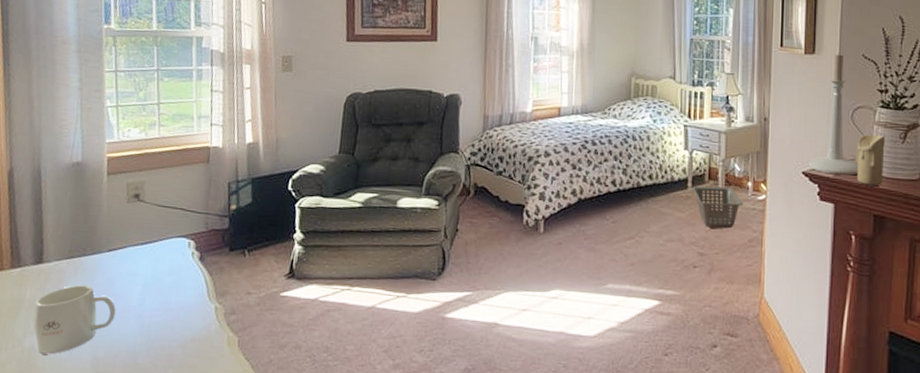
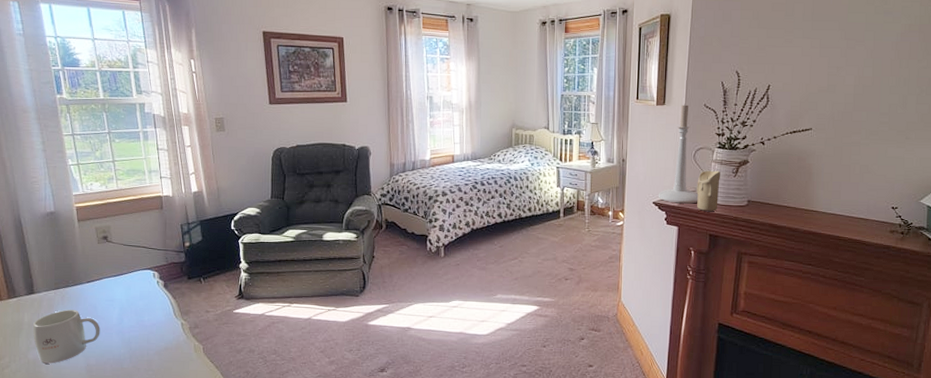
laundry basket: present [693,186,743,229] -> none [564,215,605,249]

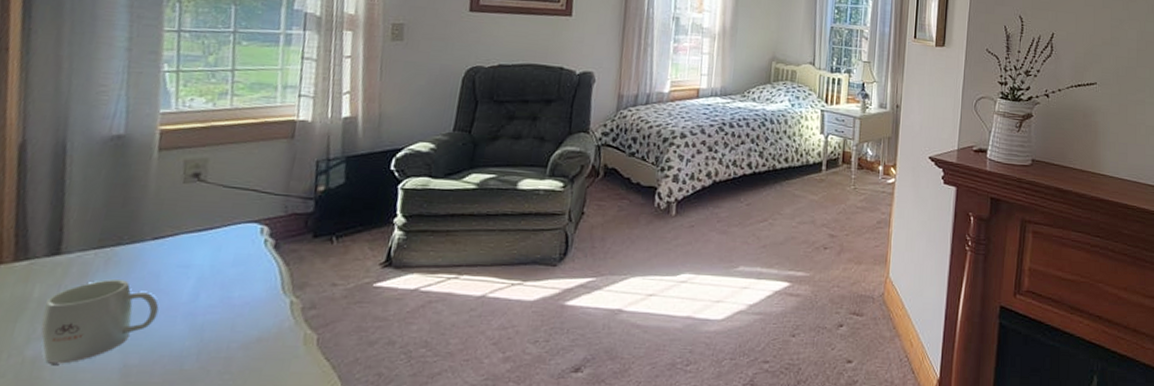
candlestick: present [658,103,699,204] -> none [934,46,979,161]
candle: present [696,170,720,211] -> none [977,123,1003,170]

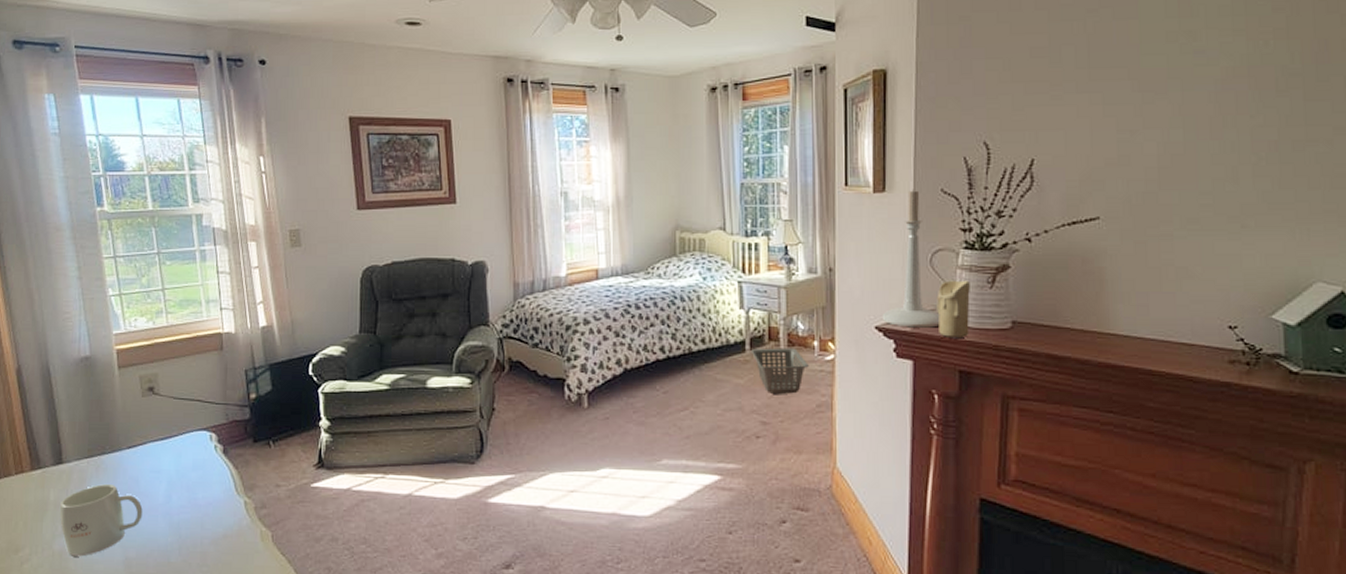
laundry basket: none [827,169,874,211] -> present [752,348,809,394]
candlestick: none [934,46,979,161] -> present [882,189,940,328]
candle: none [977,123,1003,170] -> present [937,280,970,337]

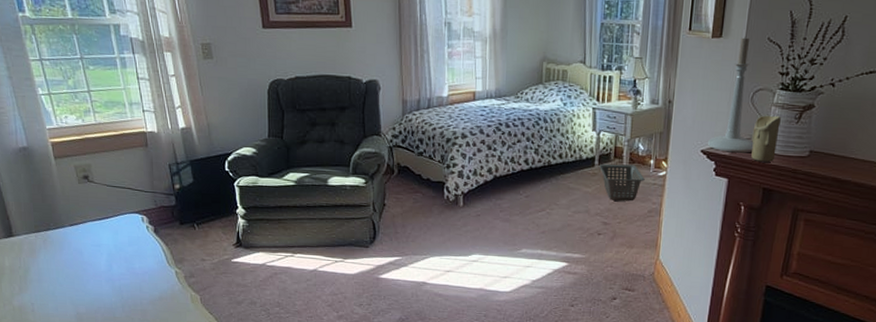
mug: present [60,484,143,557] -> none [15,254,88,311]

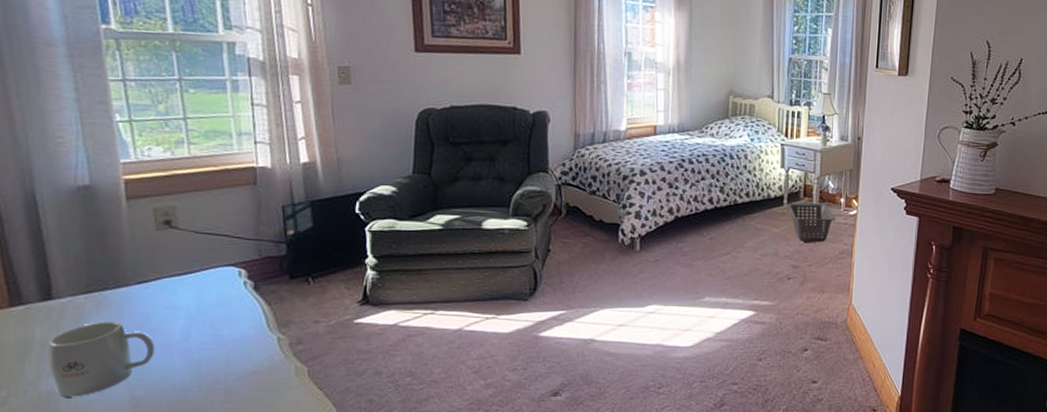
mug: none [15,254,88,311] -> present [48,321,155,397]
candlestick: present [707,36,754,153] -> none [897,75,942,191]
candle: present [751,115,781,162] -> none [940,153,967,200]

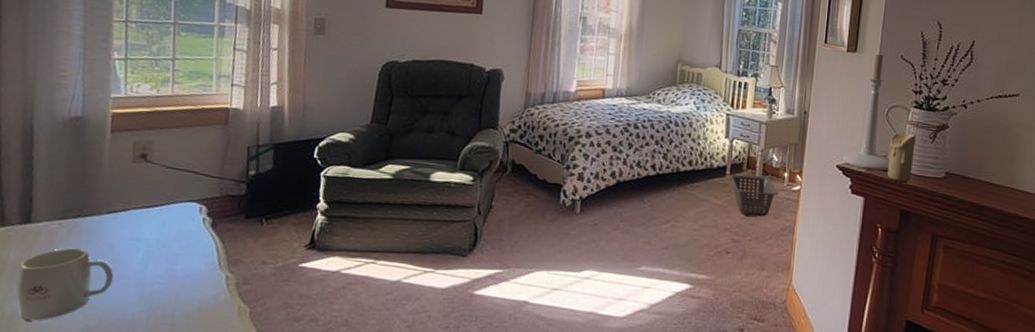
candlestick: none [897,75,942,191] -> present [842,53,890,171]
candle: none [940,153,967,200] -> present [887,132,916,182]

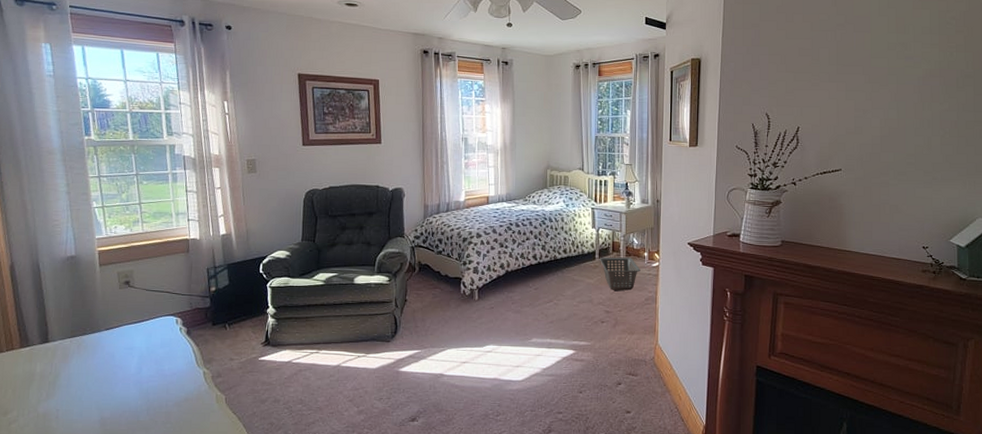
mug: present [16,247,114,321] -> none [45,359,117,417]
candlestick: present [842,53,890,171] -> none [692,145,733,244]
candle: present [887,132,916,182] -> none [731,211,754,252]

